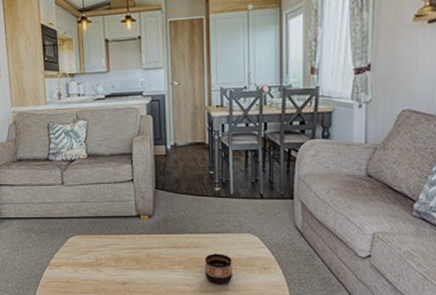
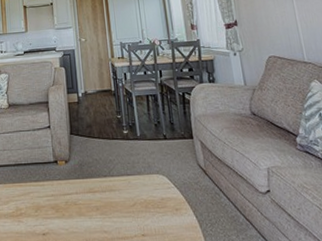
cup: present [204,253,232,284] -> none [120,196,148,229]

